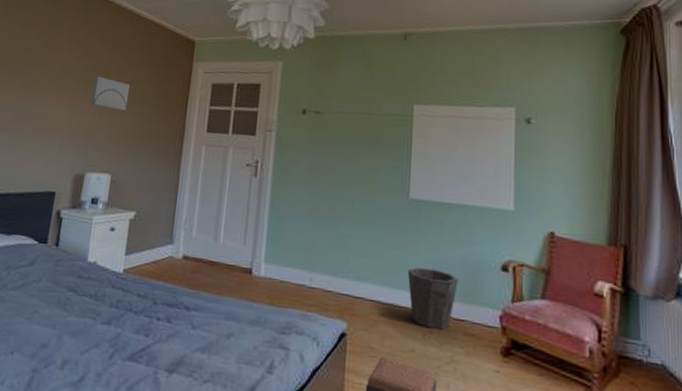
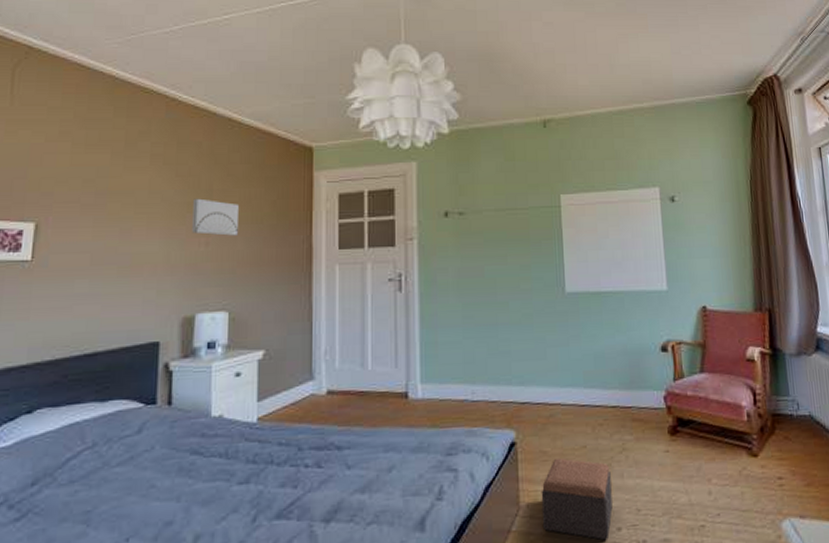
waste bin: present [407,267,458,330] -> none [571,360,622,421]

